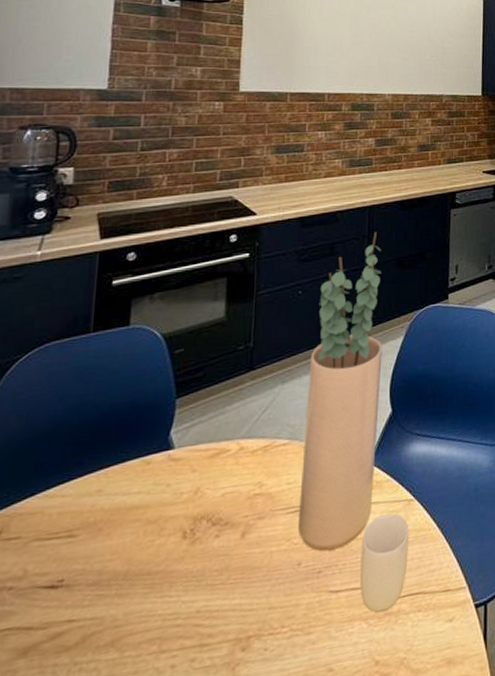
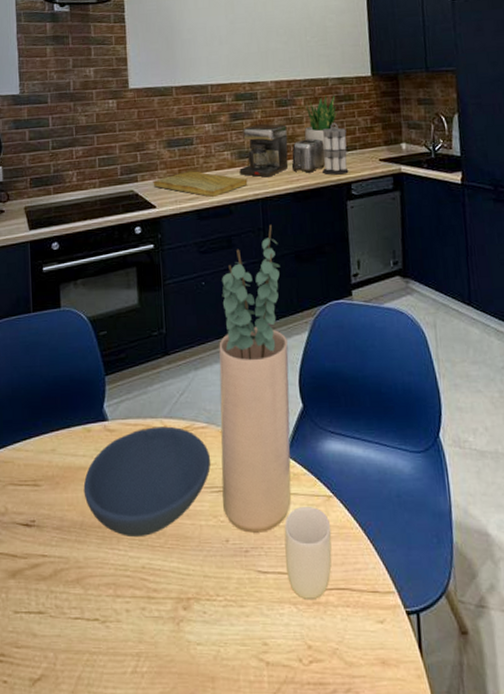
bowl: none [133,447,290,579] -> present [83,426,211,538]
cutting board: none [255,178,357,205] -> present [153,171,248,198]
coffee maker: none [349,134,400,186] -> present [239,123,289,177]
toaster: none [401,150,434,183] -> present [291,138,326,173]
planter: none [417,110,449,168] -> present [305,95,338,157]
spice rack: none [430,136,455,185] -> present [323,123,349,175]

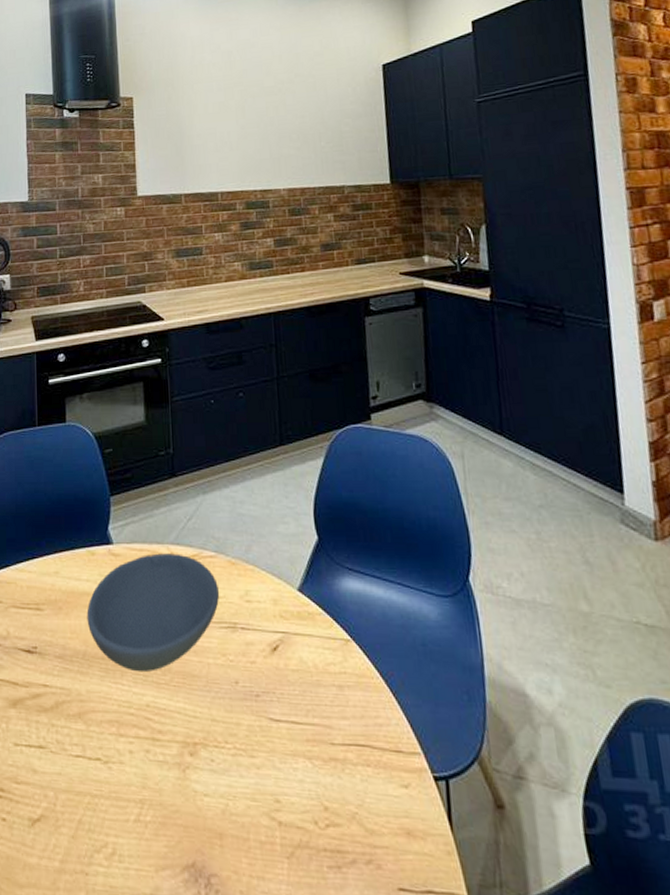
cutting board: present [153,171,248,198] -> none [161,282,259,311]
vase: present [219,224,292,533] -> none [228,340,306,676]
coffee maker: present [239,123,289,177] -> none [250,233,302,290]
cup: present [284,506,332,601] -> none [298,649,351,756]
toaster: present [291,138,326,173] -> none [305,250,342,286]
planter: present [305,95,338,157] -> none [319,204,355,270]
spice rack: present [323,123,349,175] -> none [338,233,367,289]

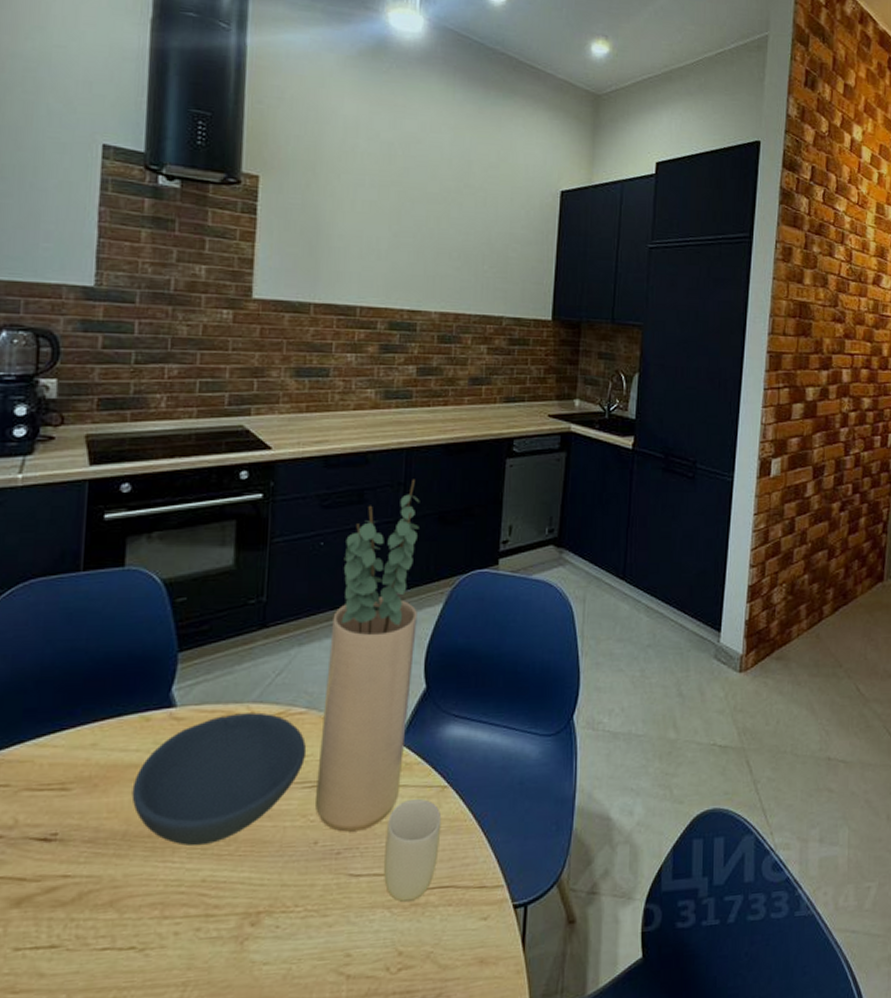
vase: none [228,340,306,676] -> present [315,479,420,832]
cup: none [298,649,351,756] -> present [383,798,442,903]

